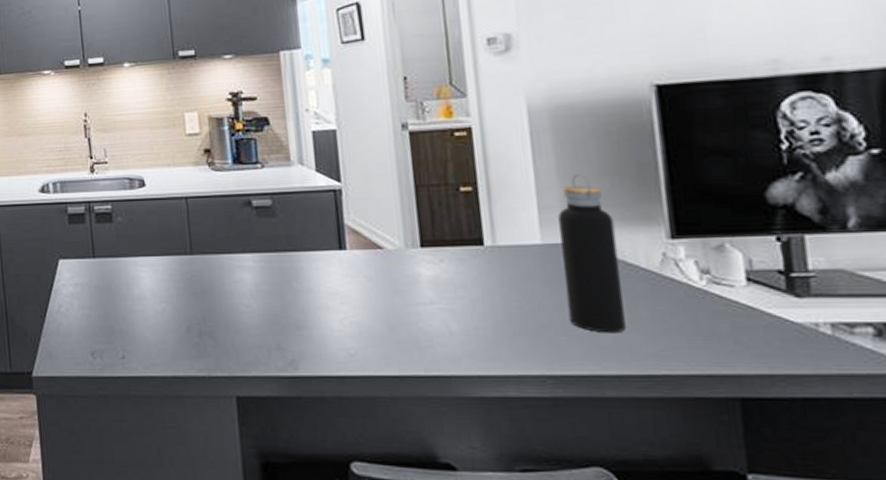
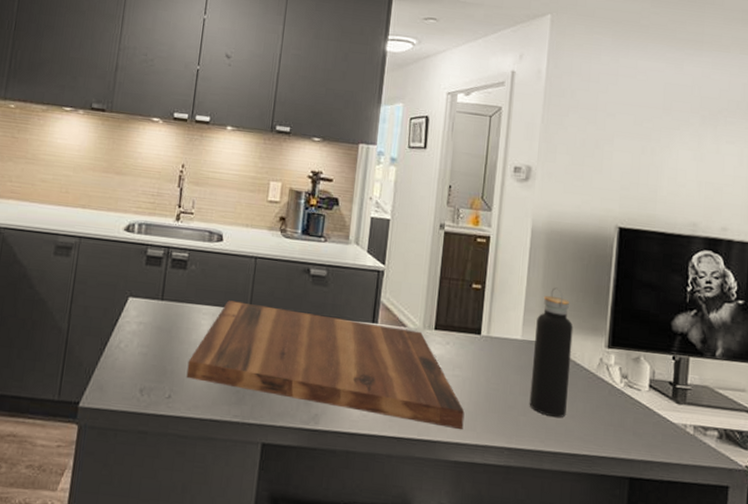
cutting board: none [135,248,484,360] -> present [186,300,465,430]

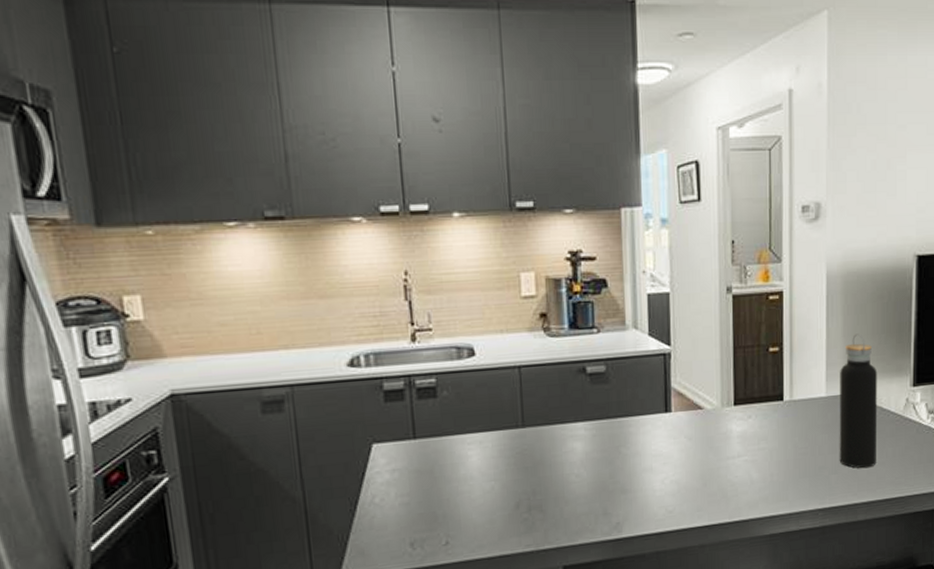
cutting board: present [186,300,465,430] -> none [461,411,775,519]

